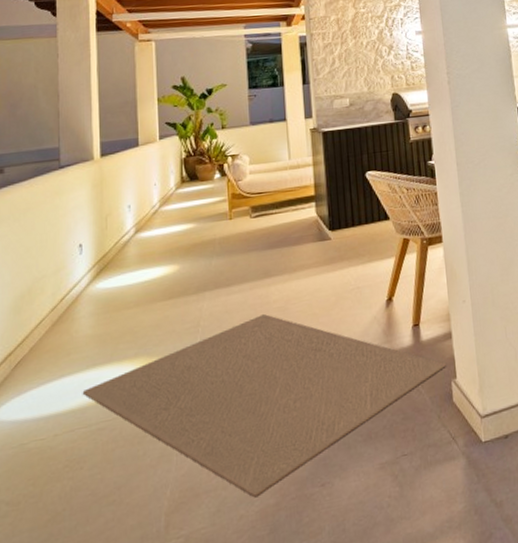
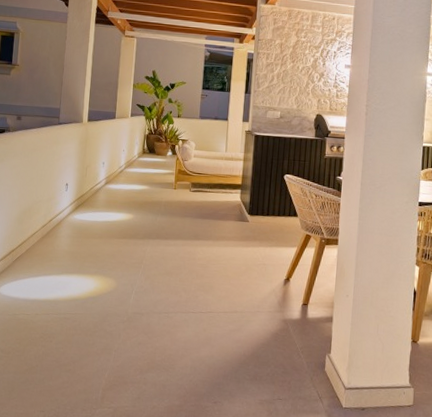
rug: present [82,314,446,497] -> none [57,266,324,396]

